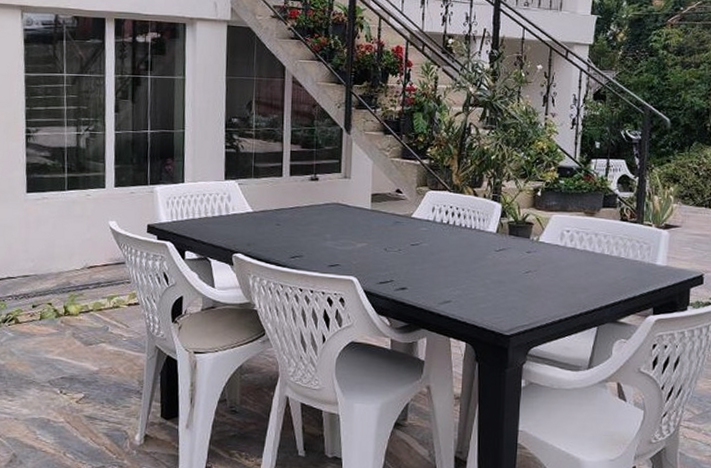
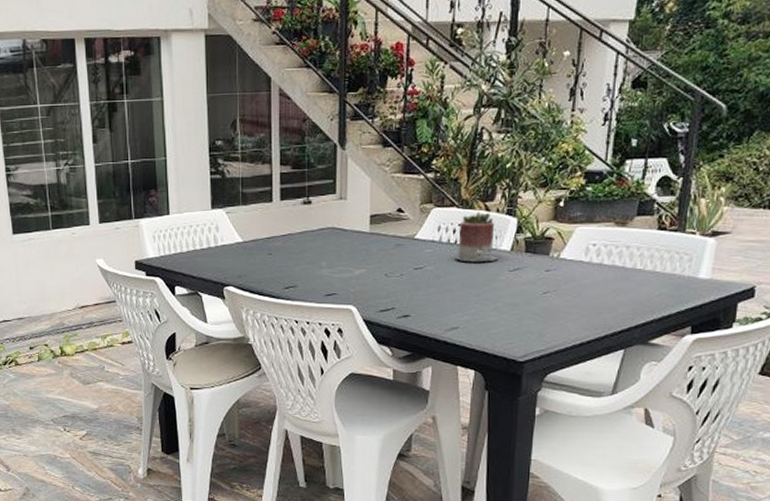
succulent planter: none [447,195,485,242] -> present [455,211,498,262]

